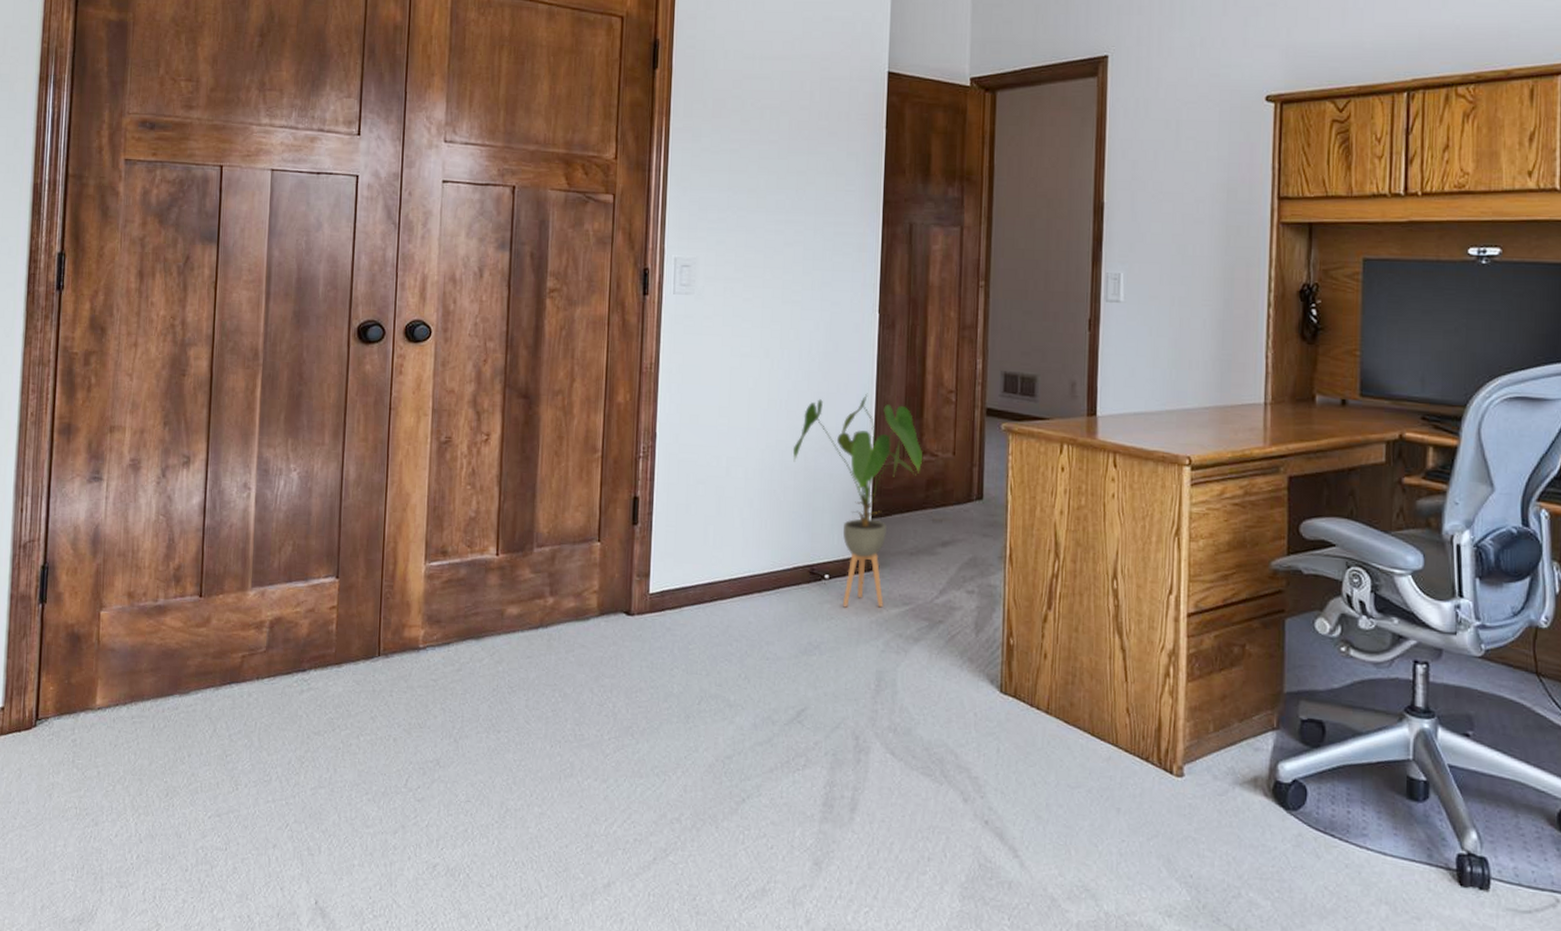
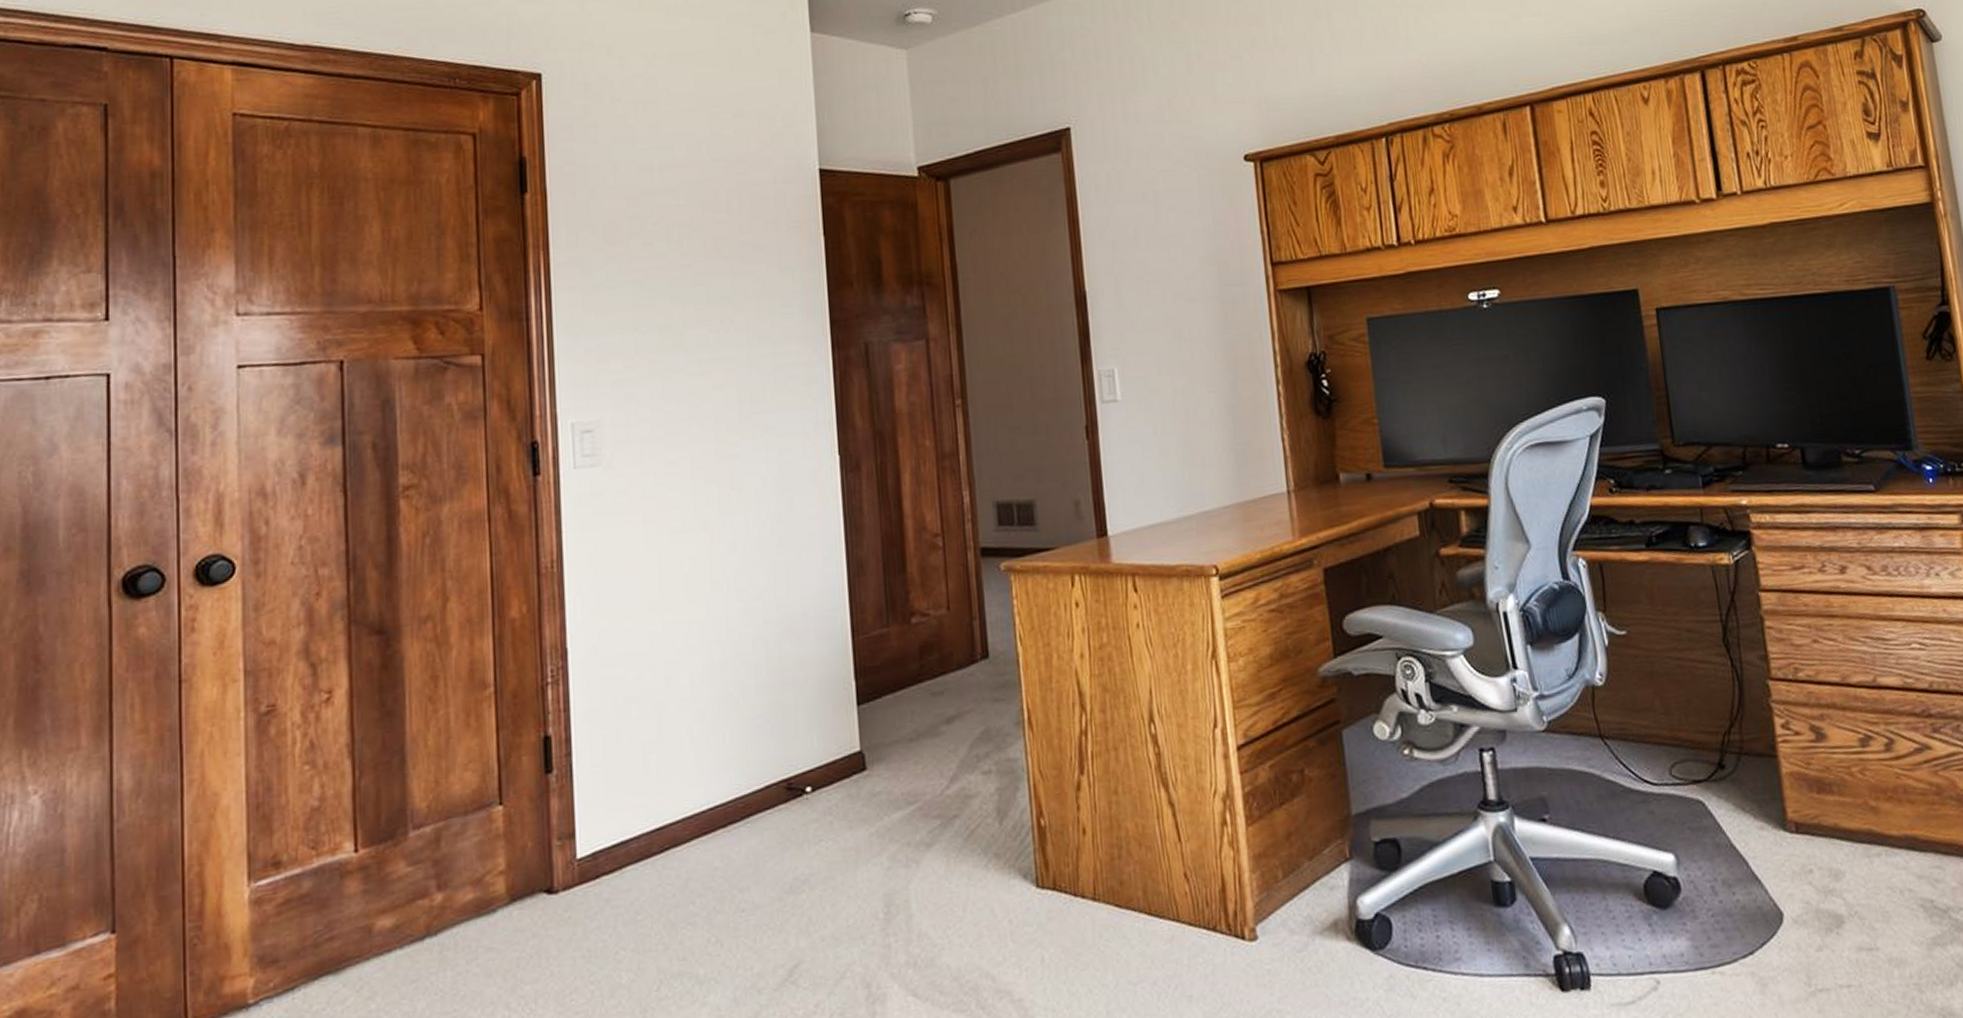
house plant: present [792,393,923,608] -> none [748,553,912,824]

